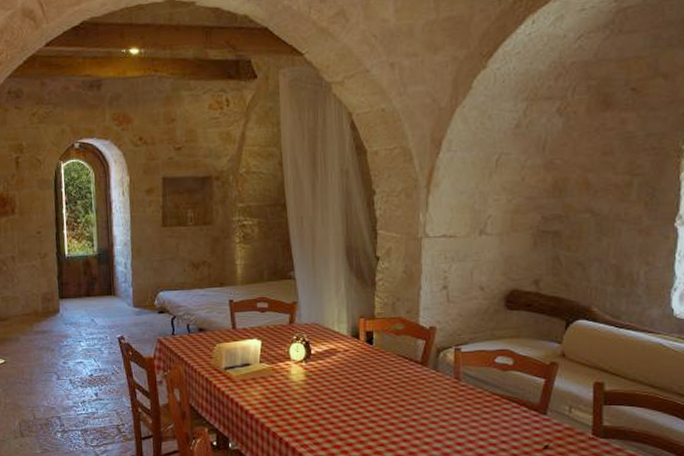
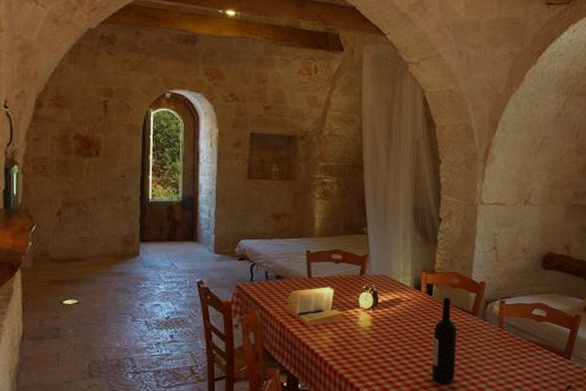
wine bottle: none [376,346,405,442] -> present [432,297,457,383]

